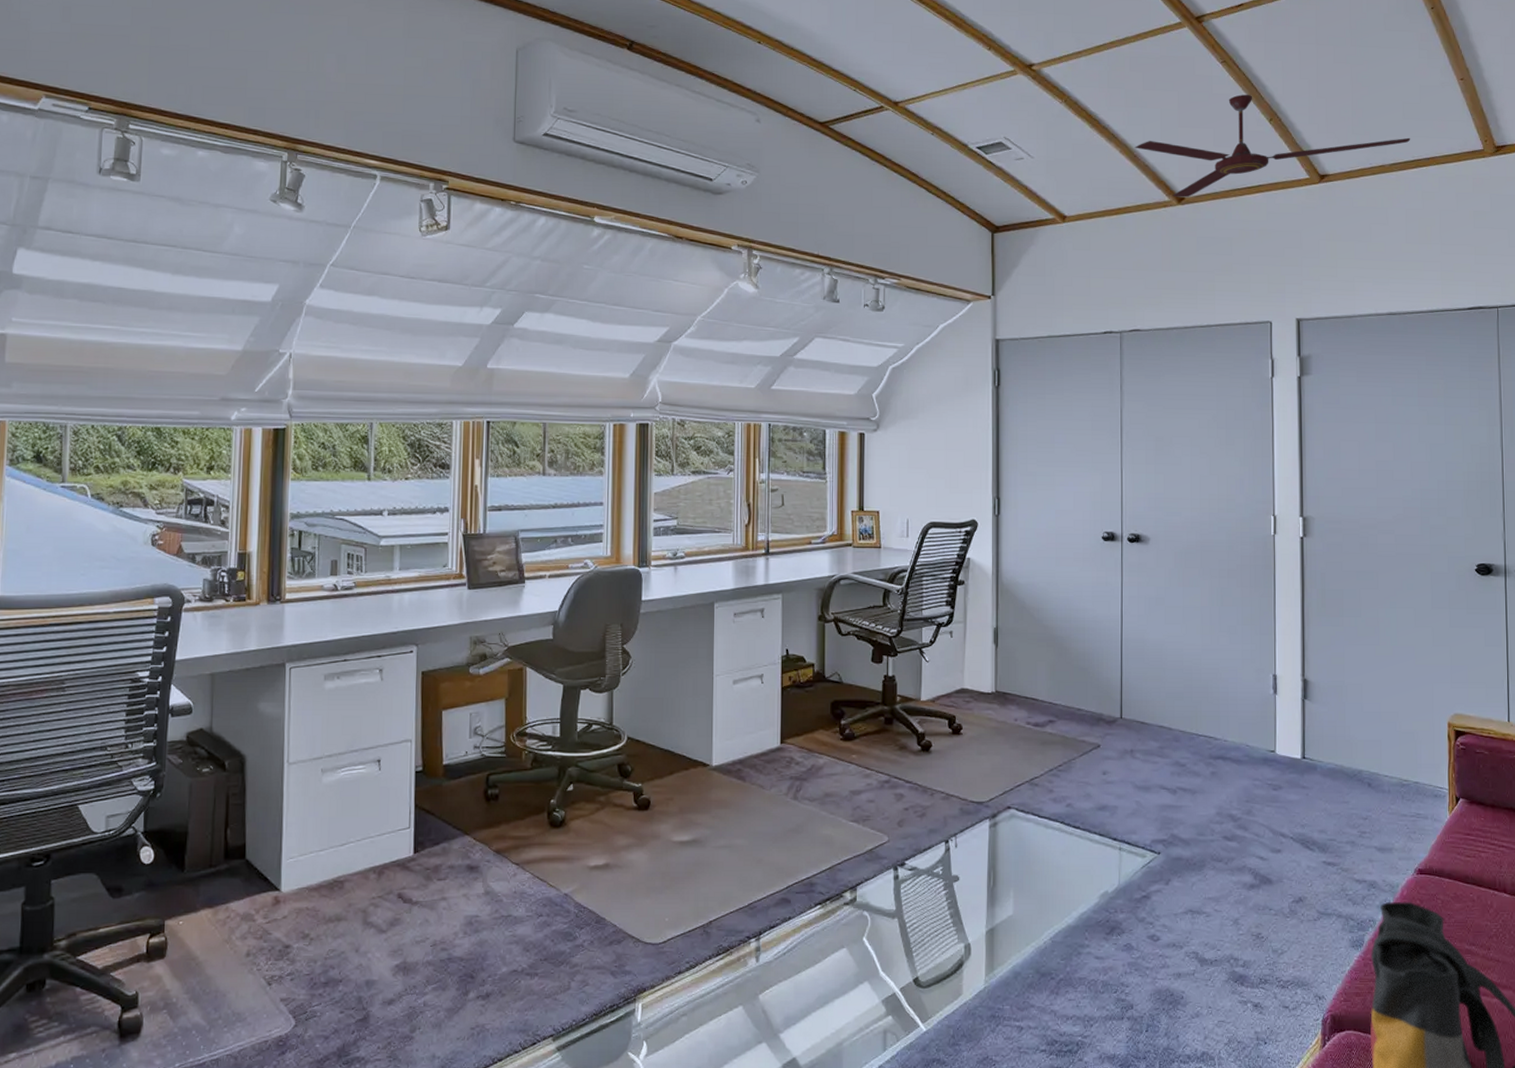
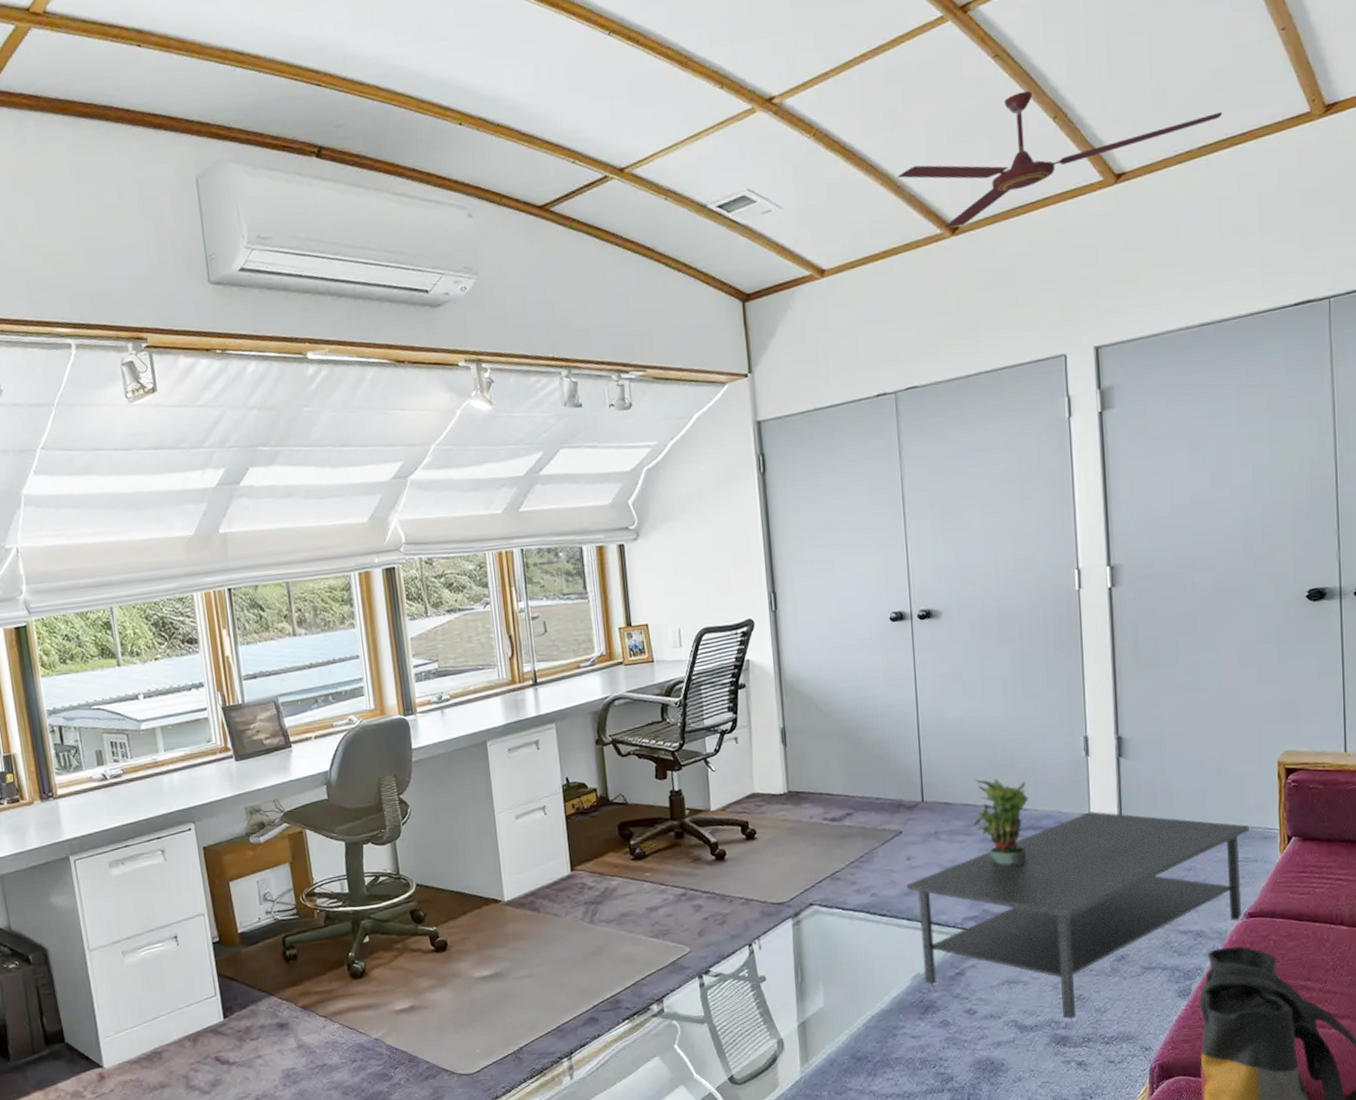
coffee table: none [1101,749,1421,958] -> present [907,811,1249,1020]
potted plant: none [1166,702,1220,792] -> present [972,778,1029,865]

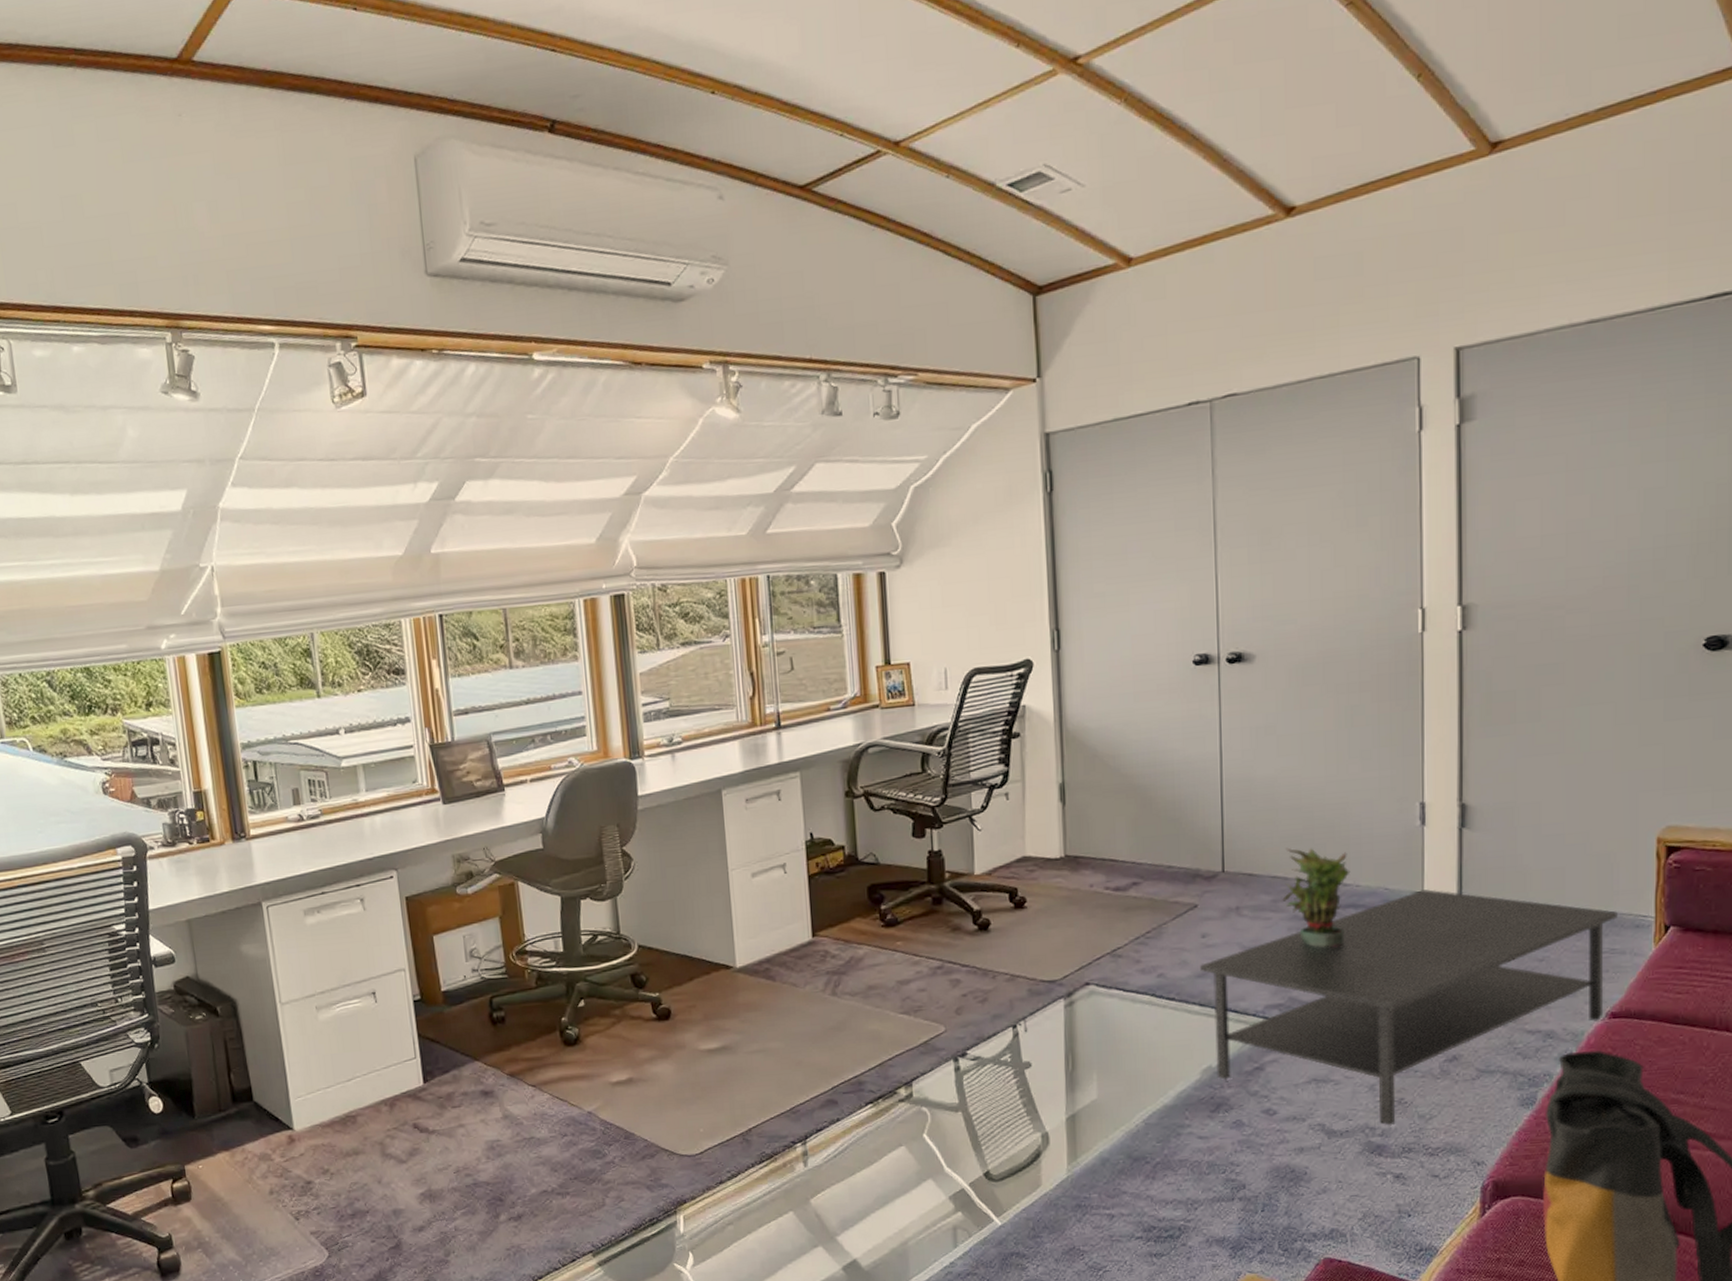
ceiling fan: present [897,91,1223,228] -> none [1223,45,1629,208]

